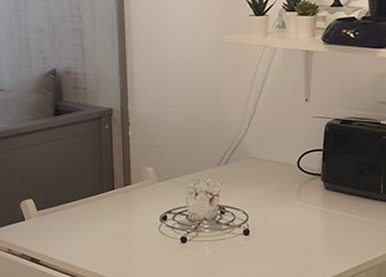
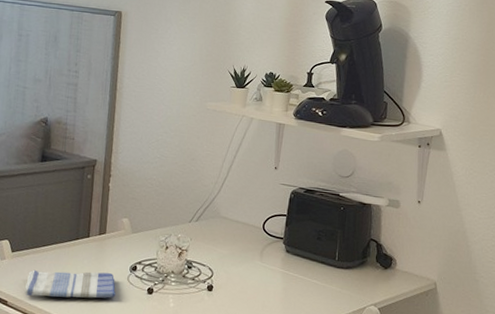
dish towel: none [54,224,149,253] -> present [24,269,116,299]

